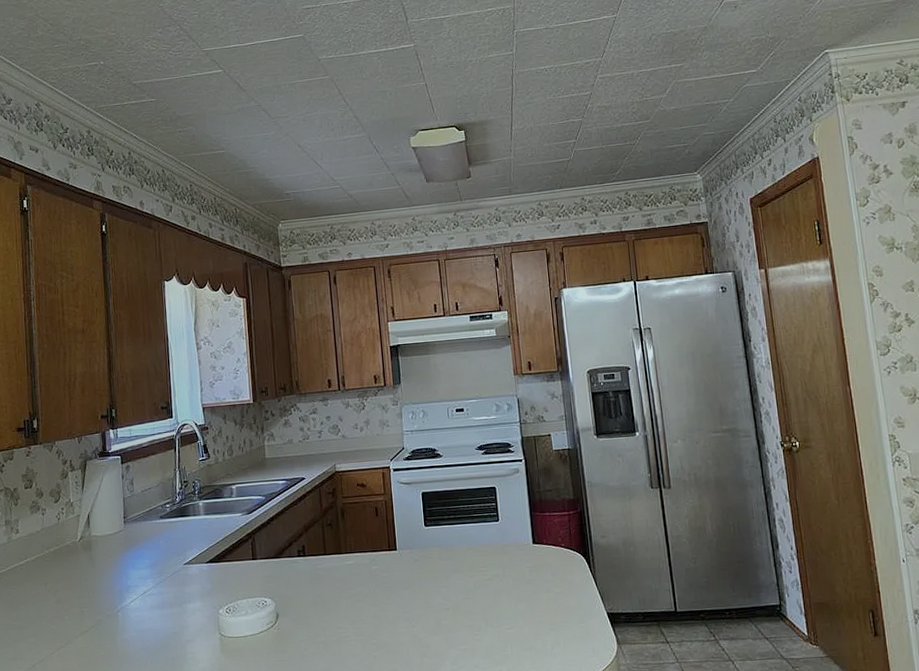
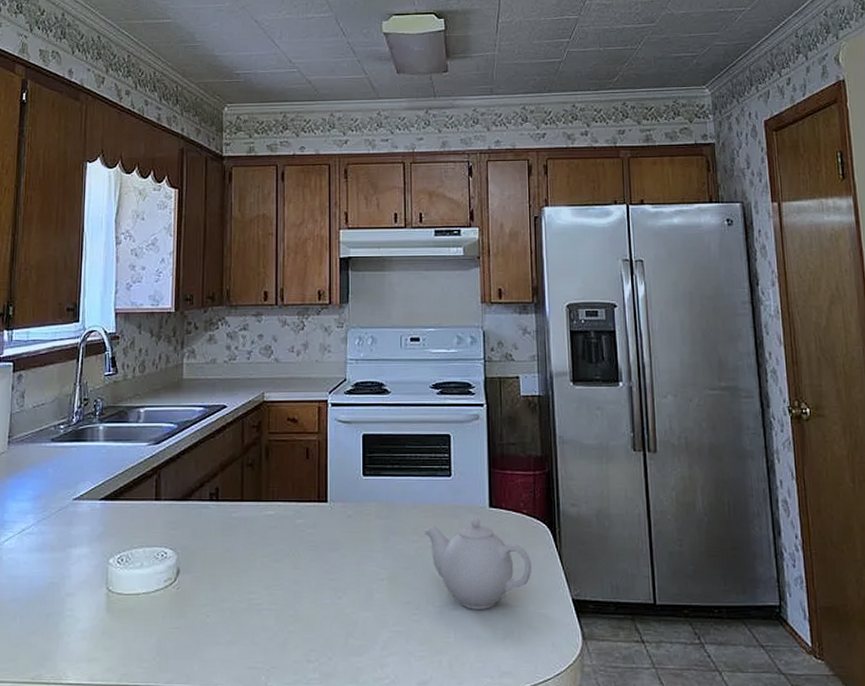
teapot: none [480,552,572,627] -> present [425,517,532,609]

